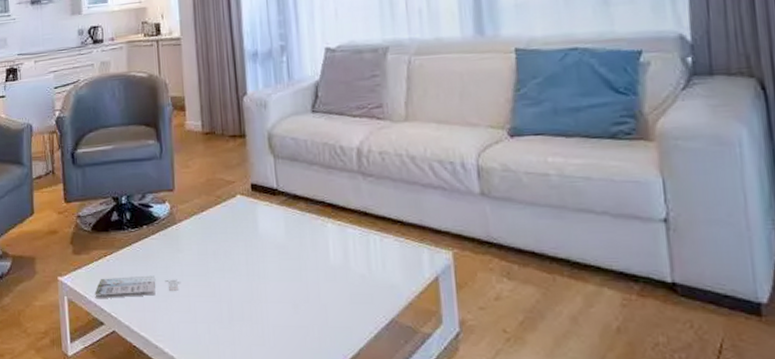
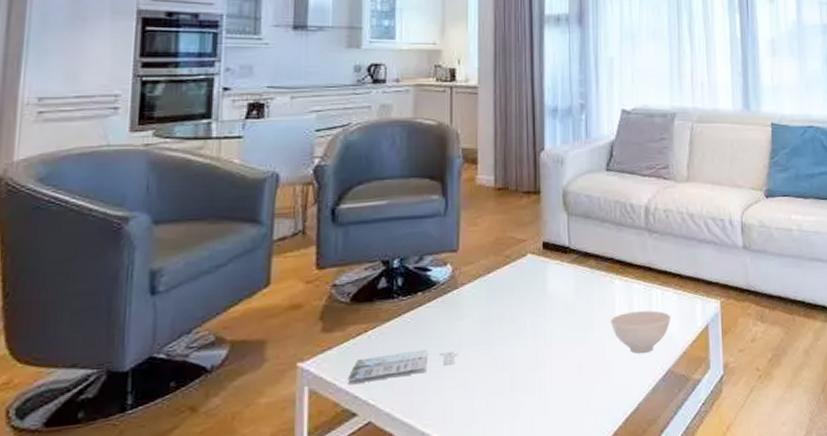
bowl: none [324,257,393,300] -> present [610,310,672,354]

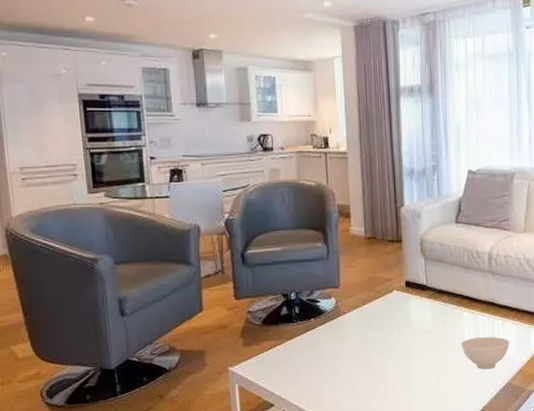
magazine: present [347,349,459,385] -> none [265,361,345,385]

